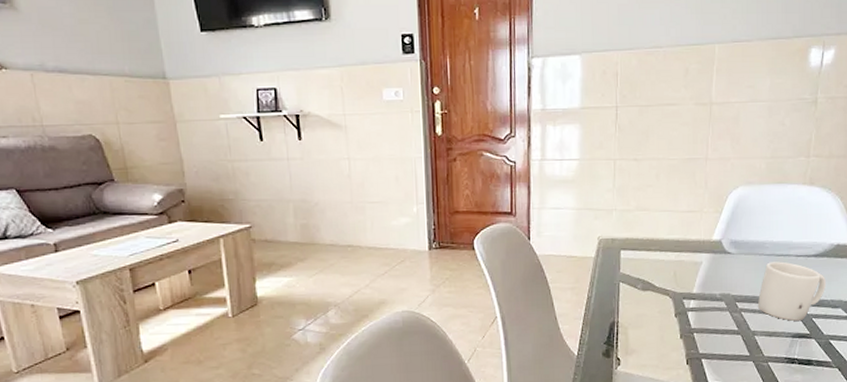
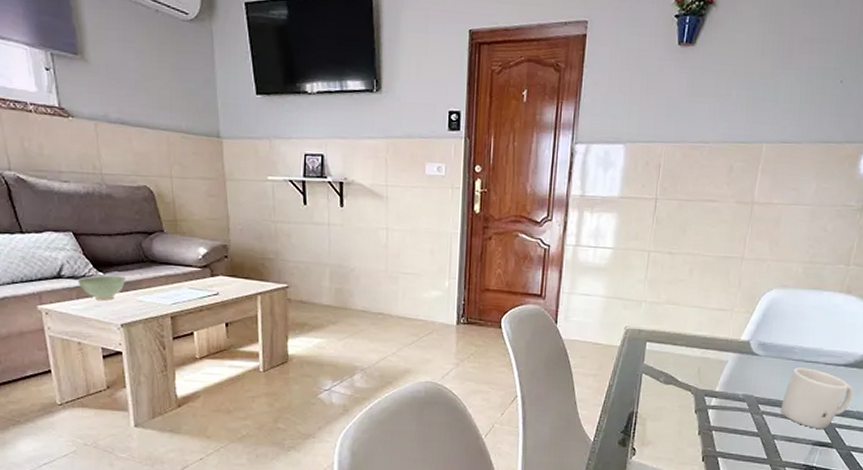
bowl: none [24,231,77,258] -> present [77,275,125,300]

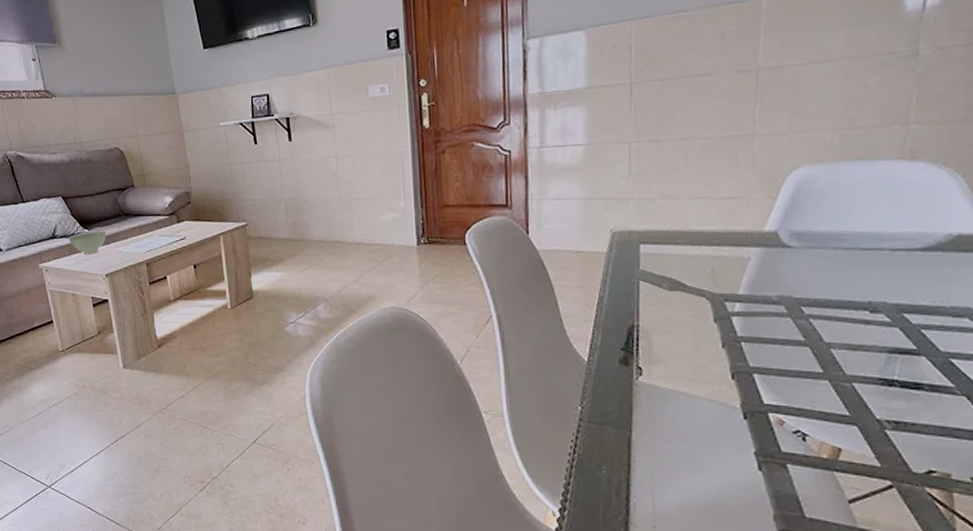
mug: present [781,367,853,429] -> none [834,257,941,332]

